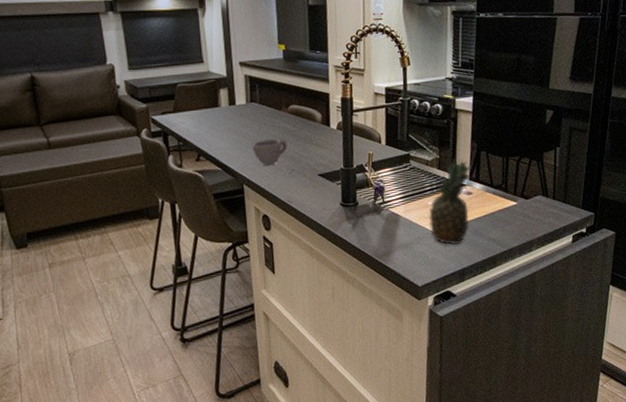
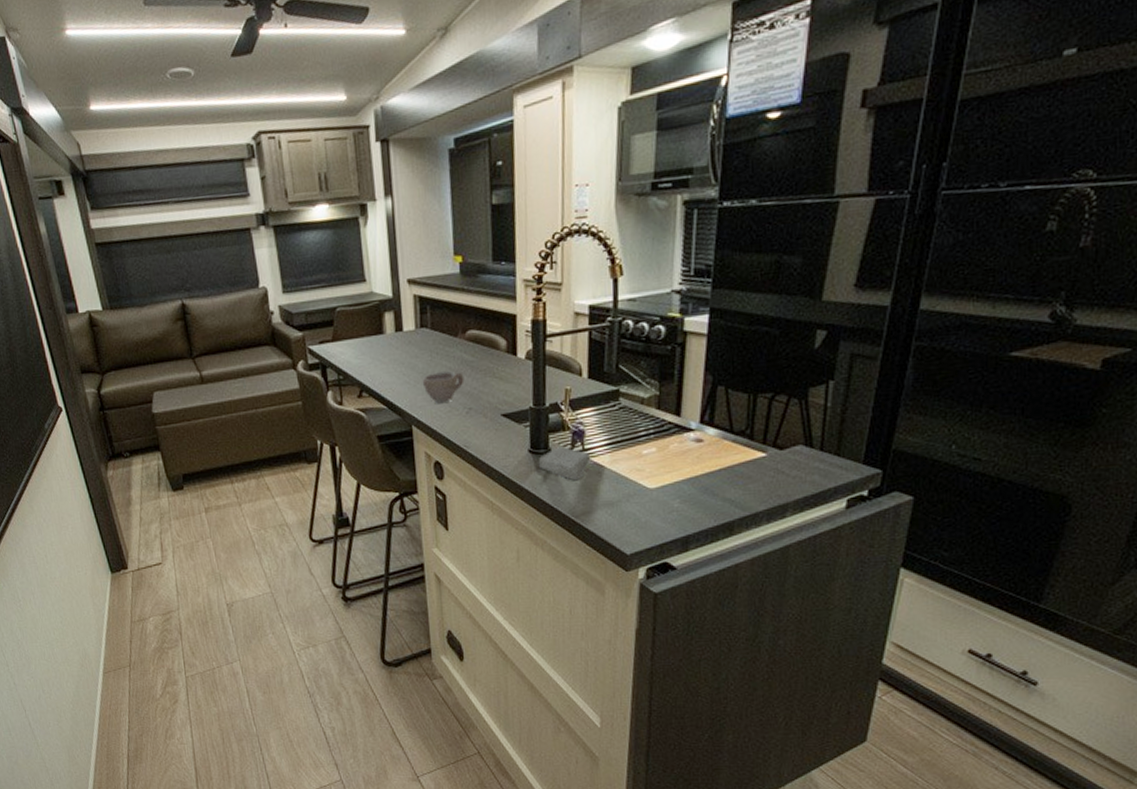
soap bar: none [349,200,389,228] -> present [539,447,590,481]
fruit: present [428,158,472,246] -> none [642,395,705,506]

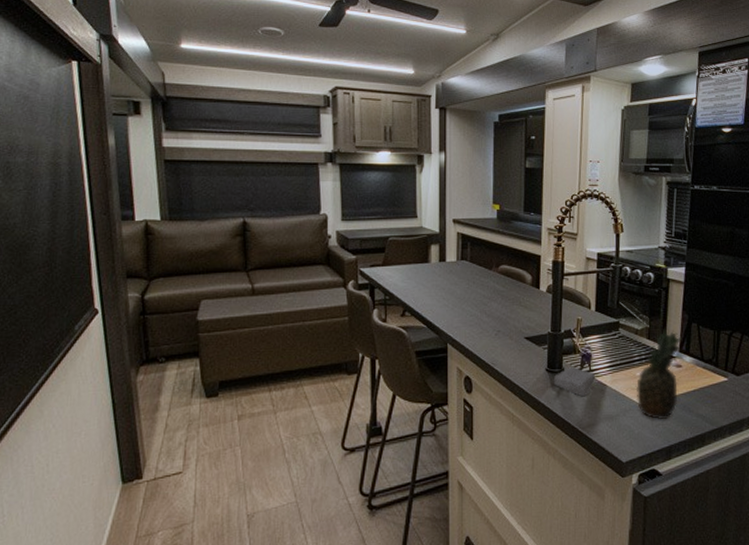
cup: present [422,371,465,404] -> none [459,298,495,326]
fruit: none [642,395,705,506] -> present [635,329,683,420]

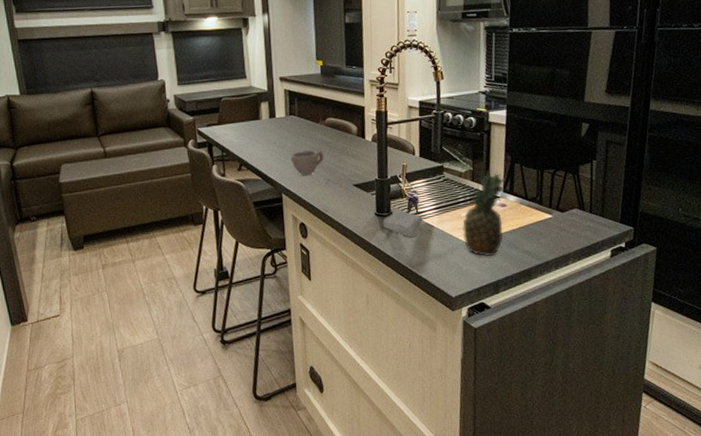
cup: none [459,298,495,326] -> present [290,150,324,176]

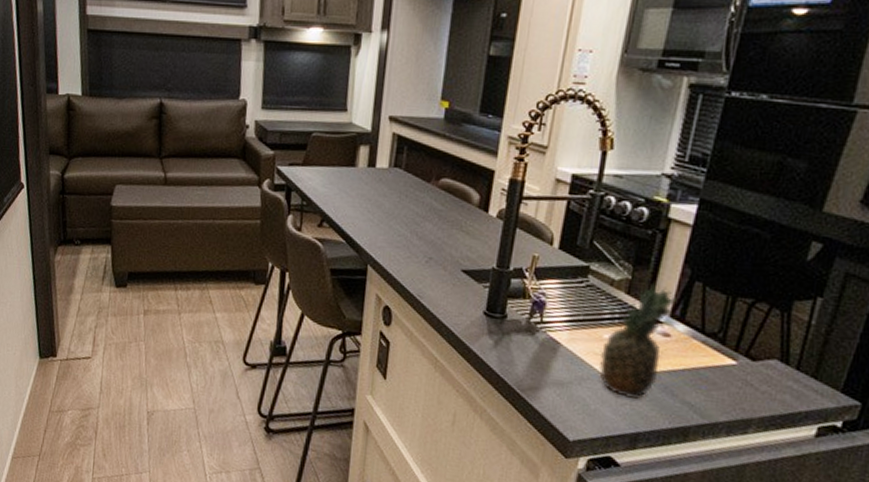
cup: present [290,150,324,176] -> none [386,215,430,248]
soap bar: present [383,211,422,238] -> none [492,314,547,353]

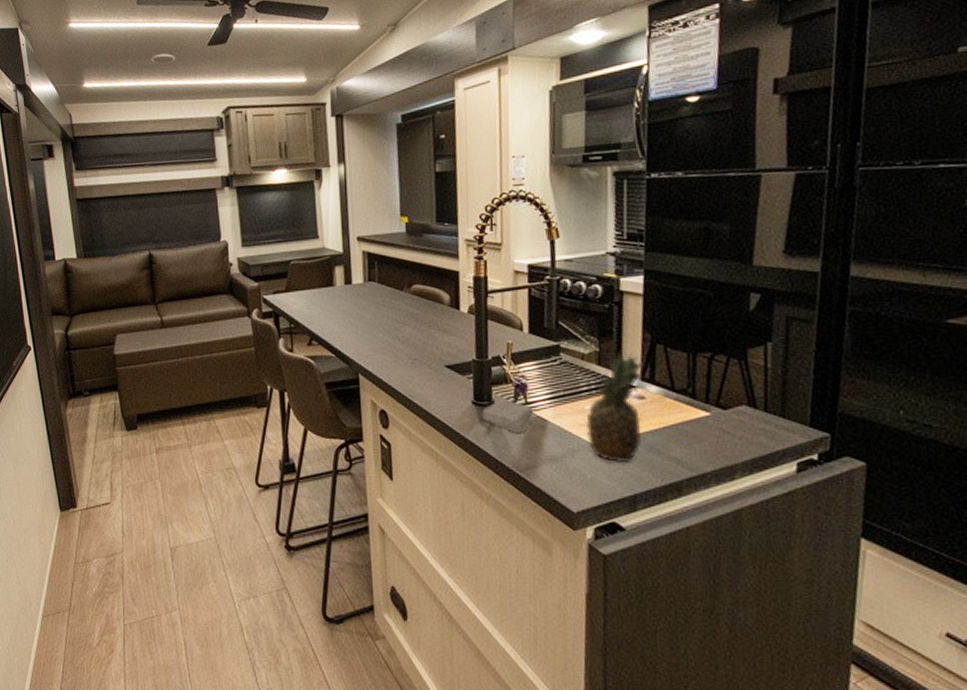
soap bar: none [492,314,547,353] -> present [482,399,533,434]

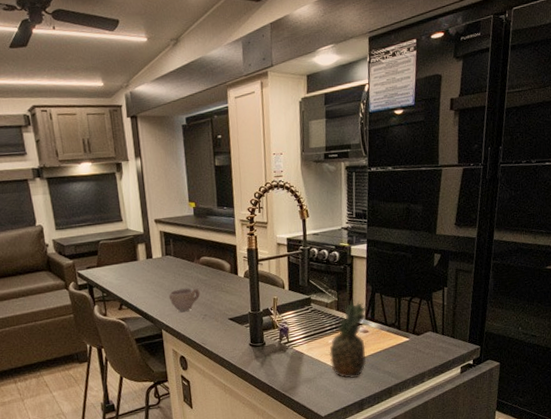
cup: none [369,323,410,354] -> present [168,287,200,313]
soap bar: present [482,399,533,434] -> none [257,340,293,365]

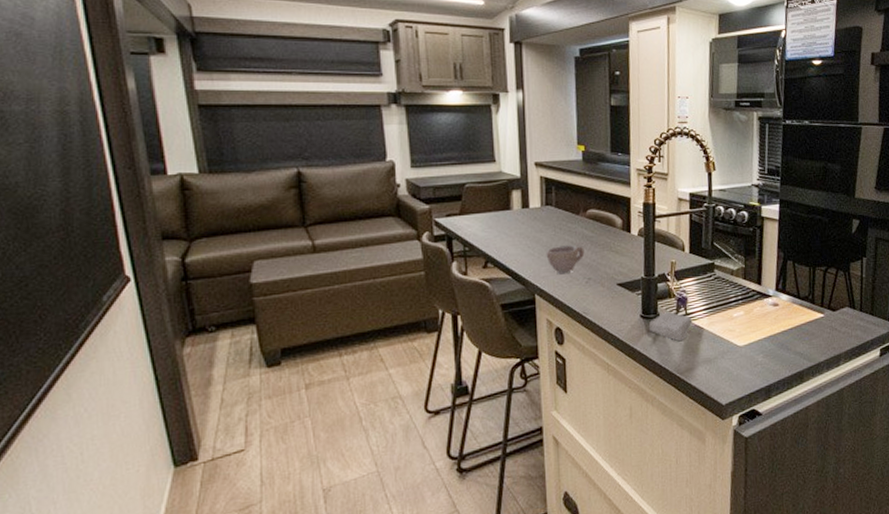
soap bar: none [257,340,293,365] -> present [649,312,692,342]
fruit: present [329,300,368,379] -> none [733,268,779,360]

